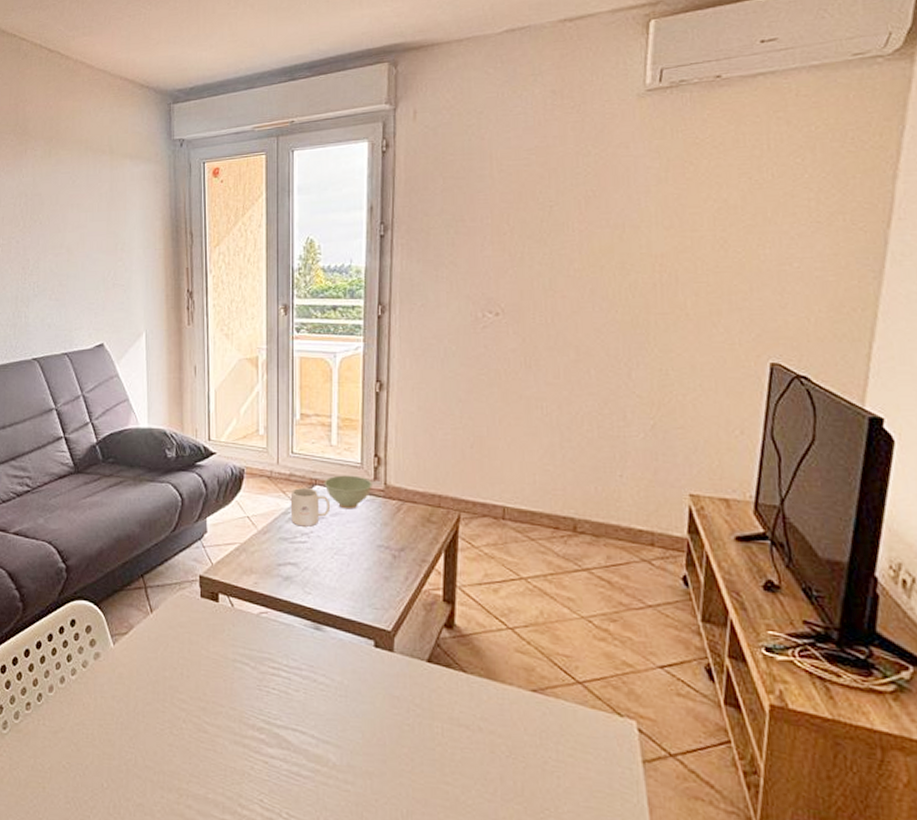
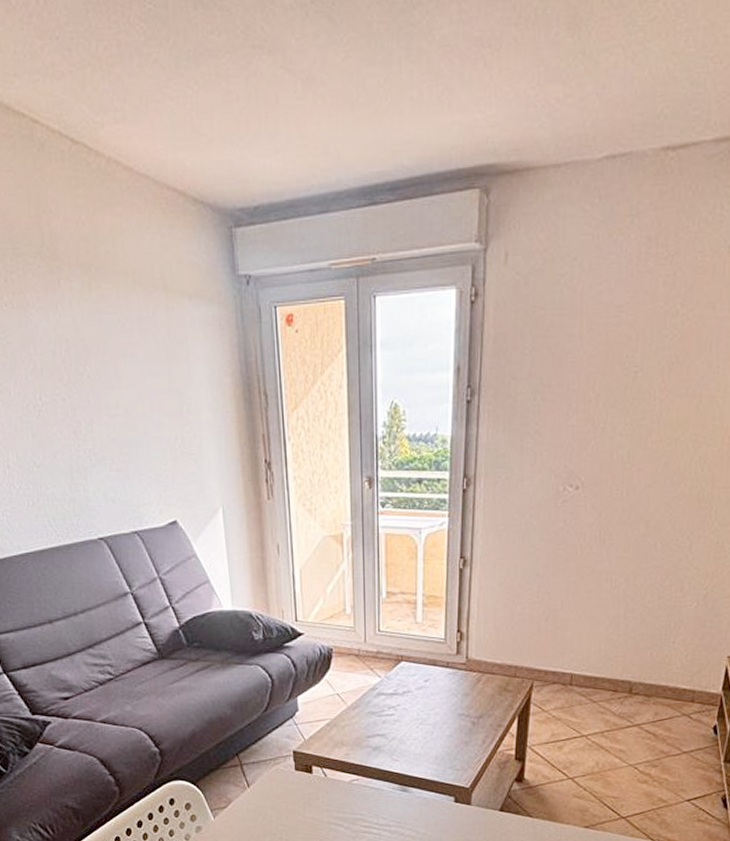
mug: present [290,487,331,527] -> none [378,663,416,701]
bowl: present [324,475,372,509] -> none [409,651,455,683]

